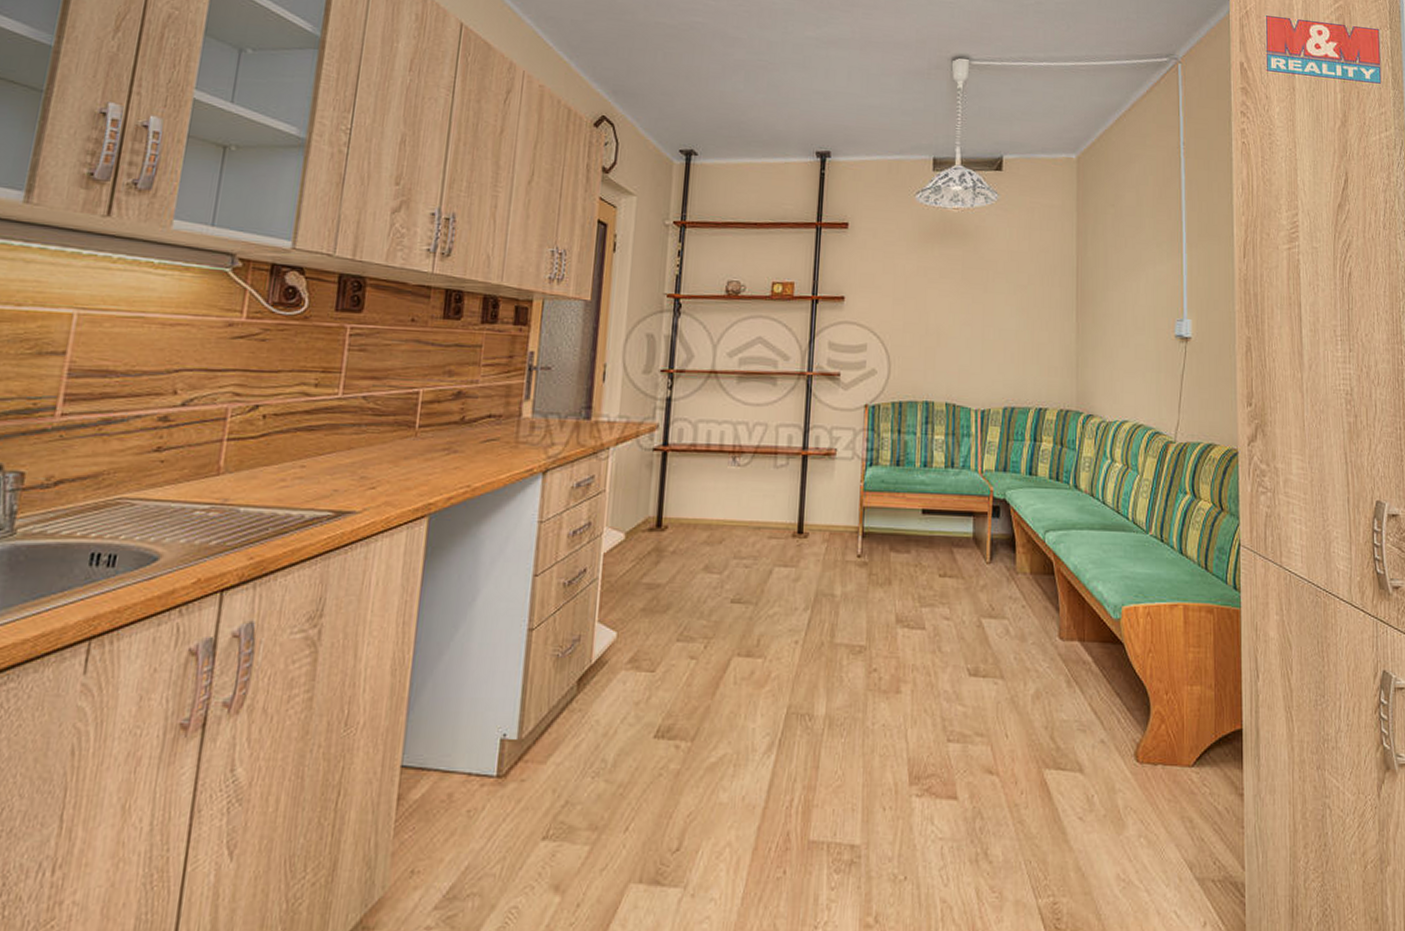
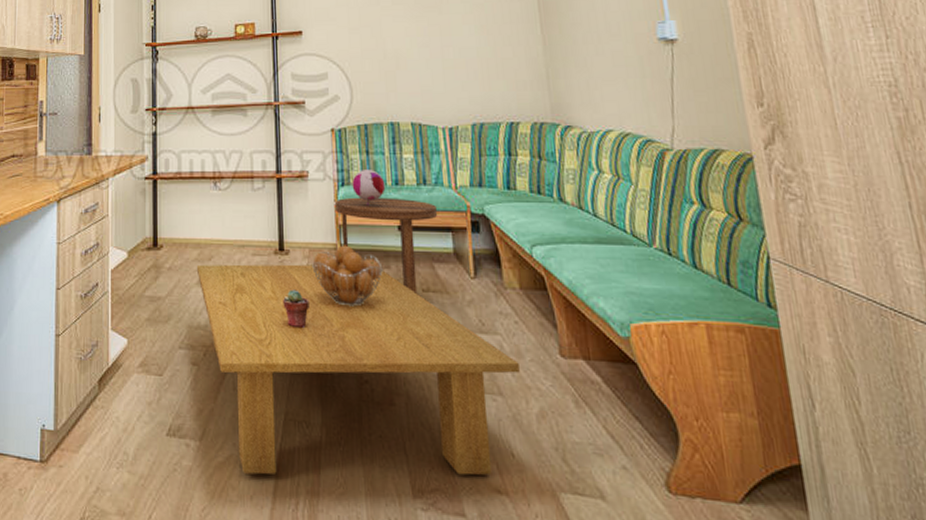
coffee table: none [704,548,1022,773] -> present [196,264,520,476]
potted succulent: none [796,575,825,617] -> present [283,289,310,329]
fruit basket: none [831,528,903,593] -> present [312,245,383,307]
side table: none [861,478,961,579] -> present [335,197,437,294]
plush toy: none [880,448,914,488] -> present [352,168,386,206]

